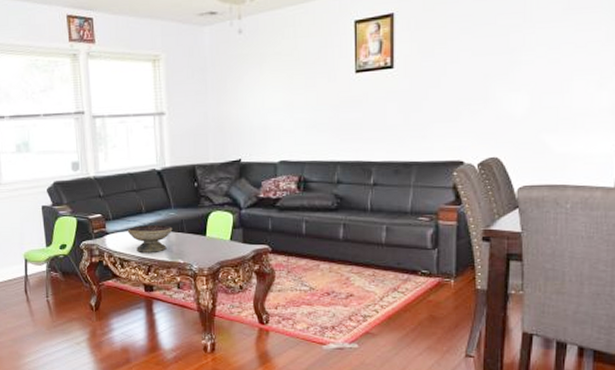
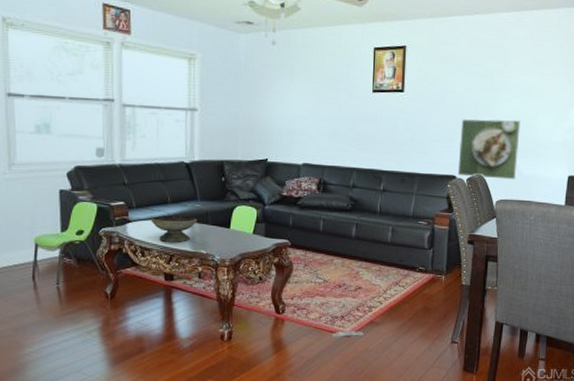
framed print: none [465,85,549,161] -> present [457,119,521,180]

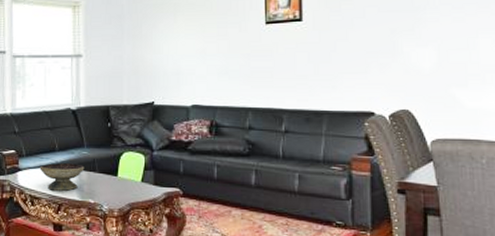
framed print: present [457,119,521,180] -> none [375,42,456,114]

